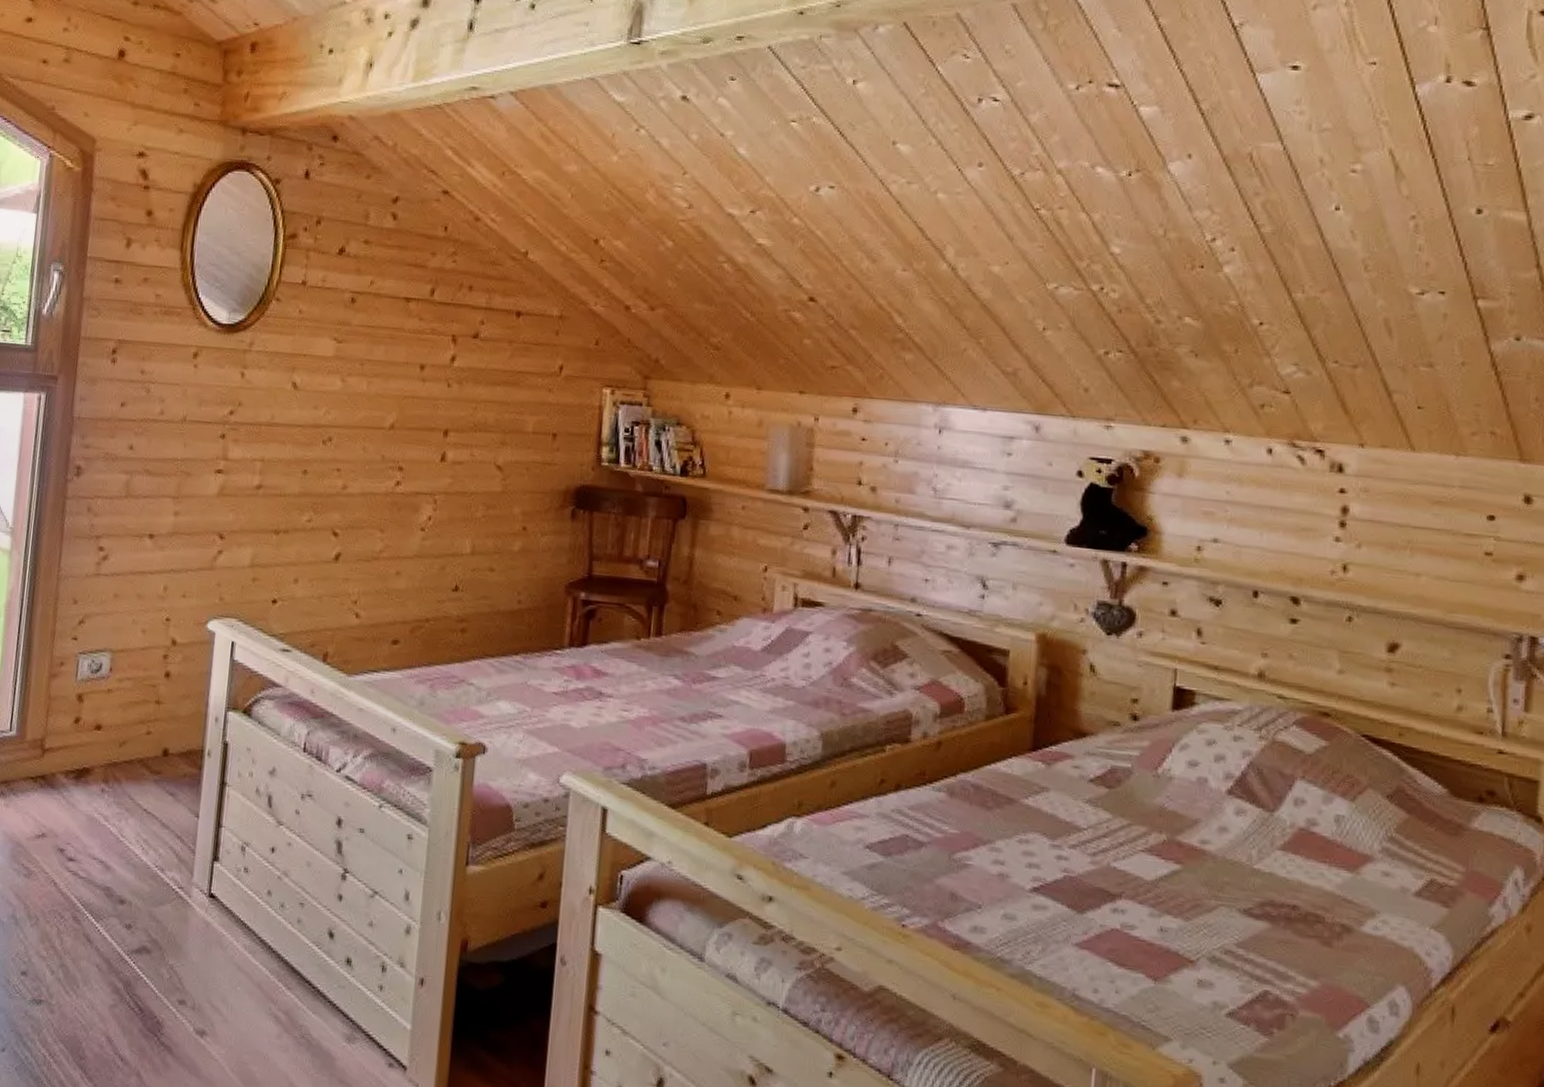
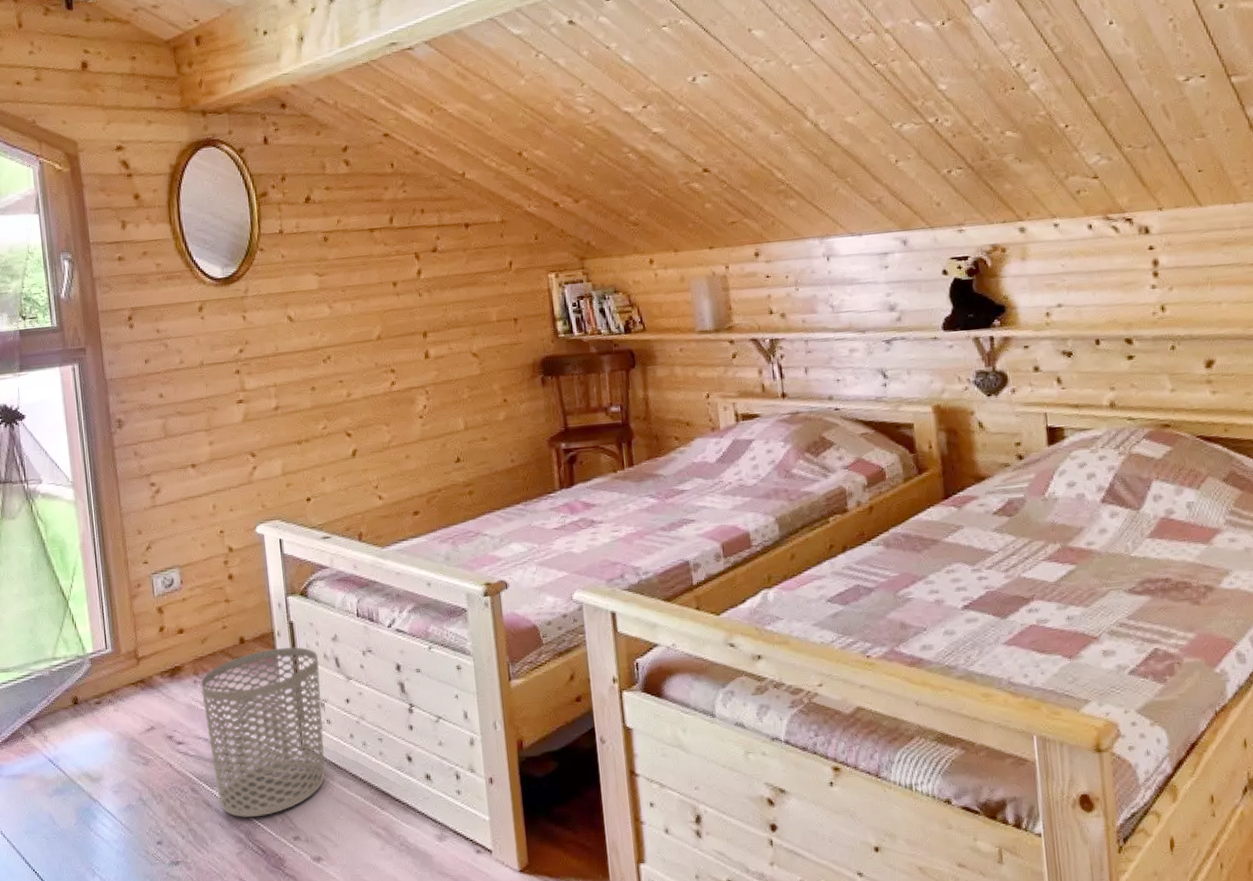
waste bin: none [102,769,249,968] -> present [201,646,326,818]

